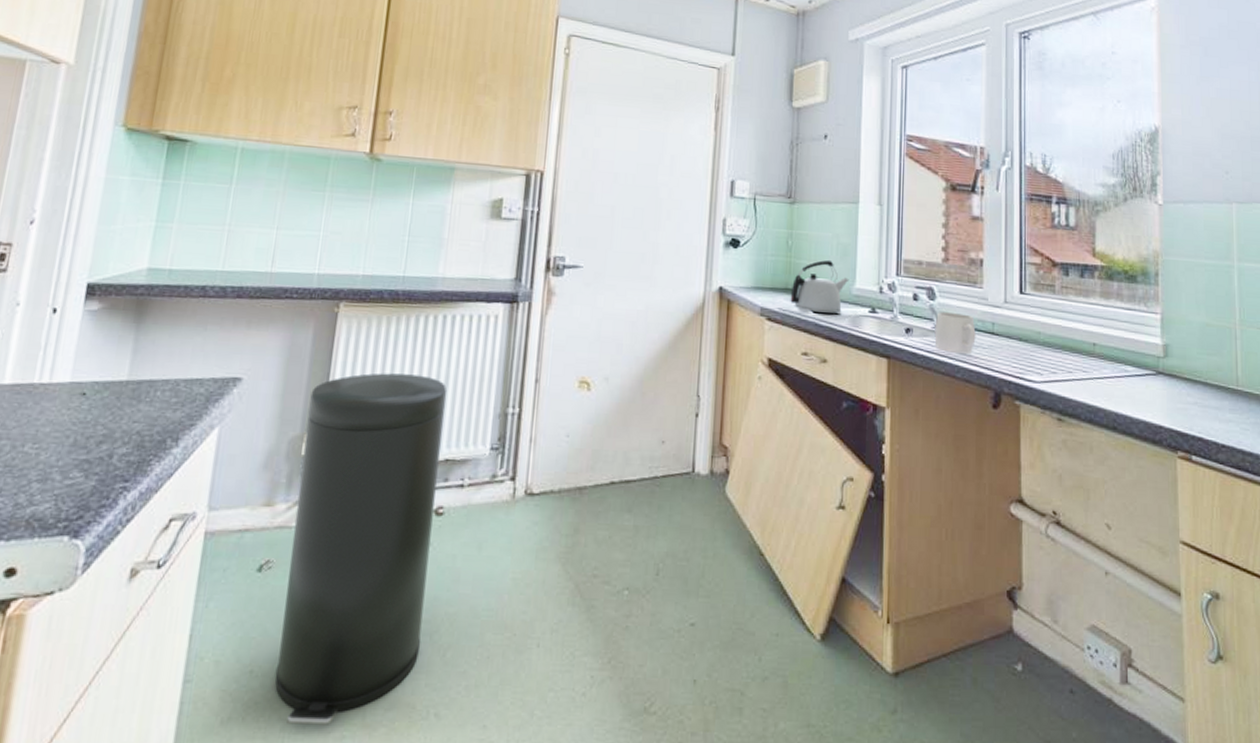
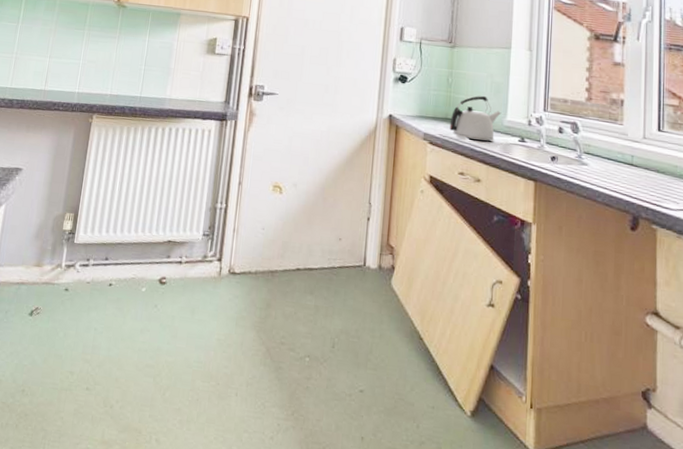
pedal bin: present [275,373,447,725] -> none [40,170,171,438]
mug: present [934,312,976,355] -> none [577,144,616,182]

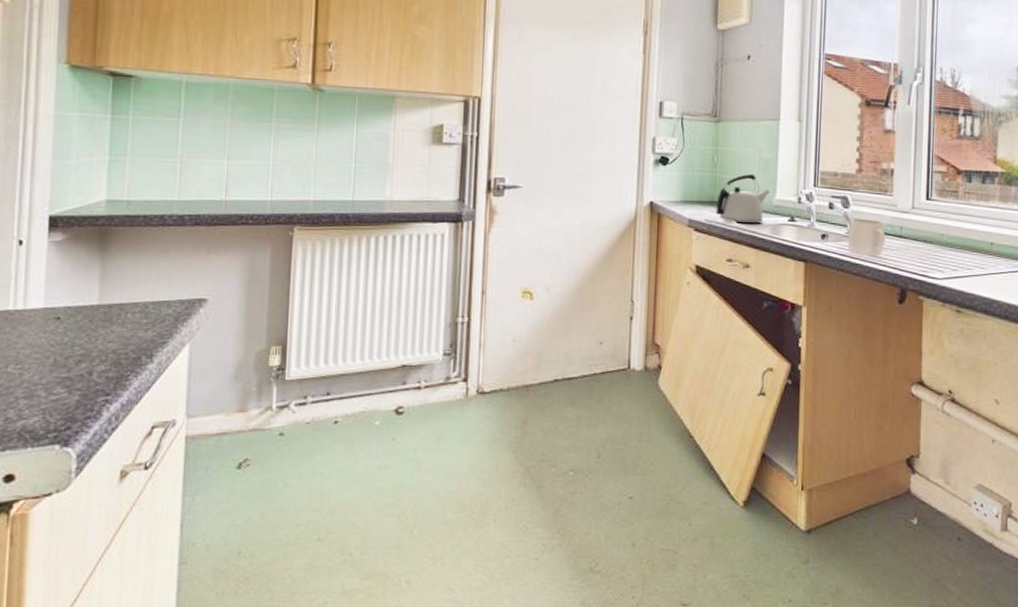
mug: none [577,144,616,182] -> present [847,219,886,257]

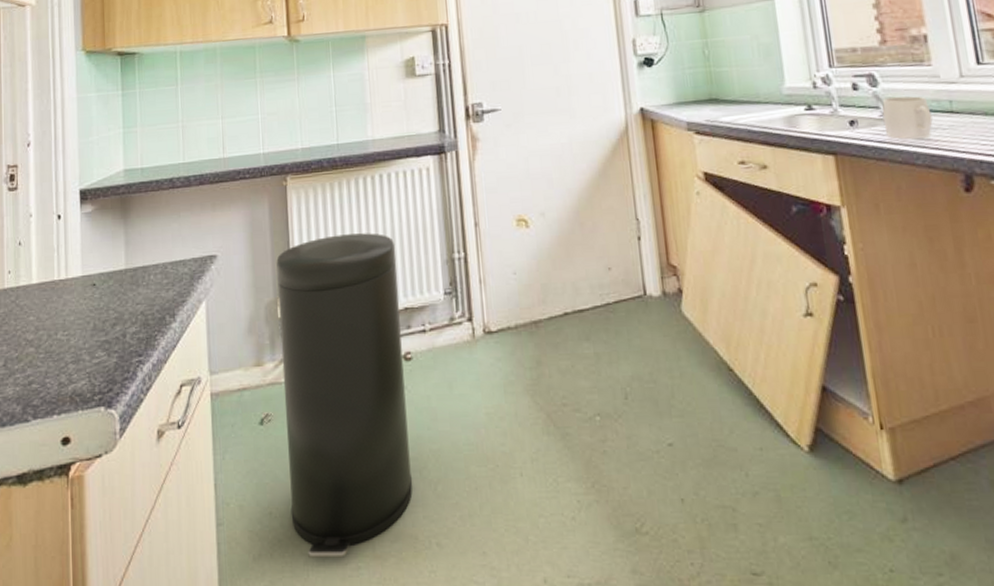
pedal bin: none [261,290,401,594] -> present [276,233,413,558]
kettle: present [716,173,771,224] -> none [716,62,778,121]

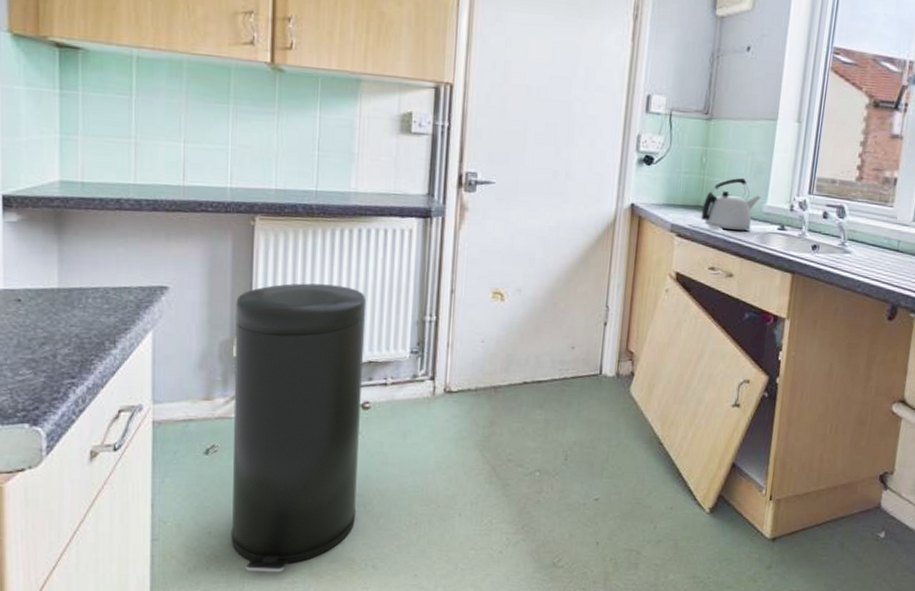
kettle: none [716,62,778,121] -> present [701,177,762,232]
mug: present [881,96,933,140] -> none [839,230,881,271]

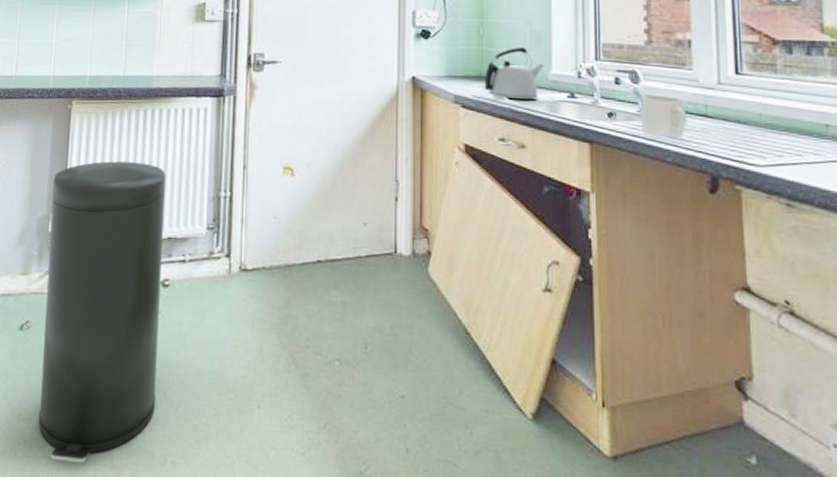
mug: none [839,230,881,271] -> present [640,95,687,139]

